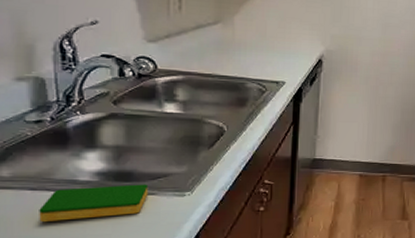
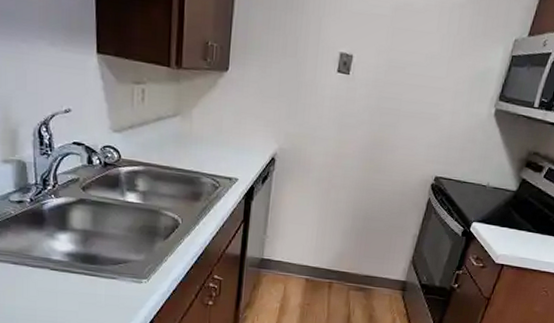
dish sponge: present [39,184,149,223] -> none [20,265,111,296]

